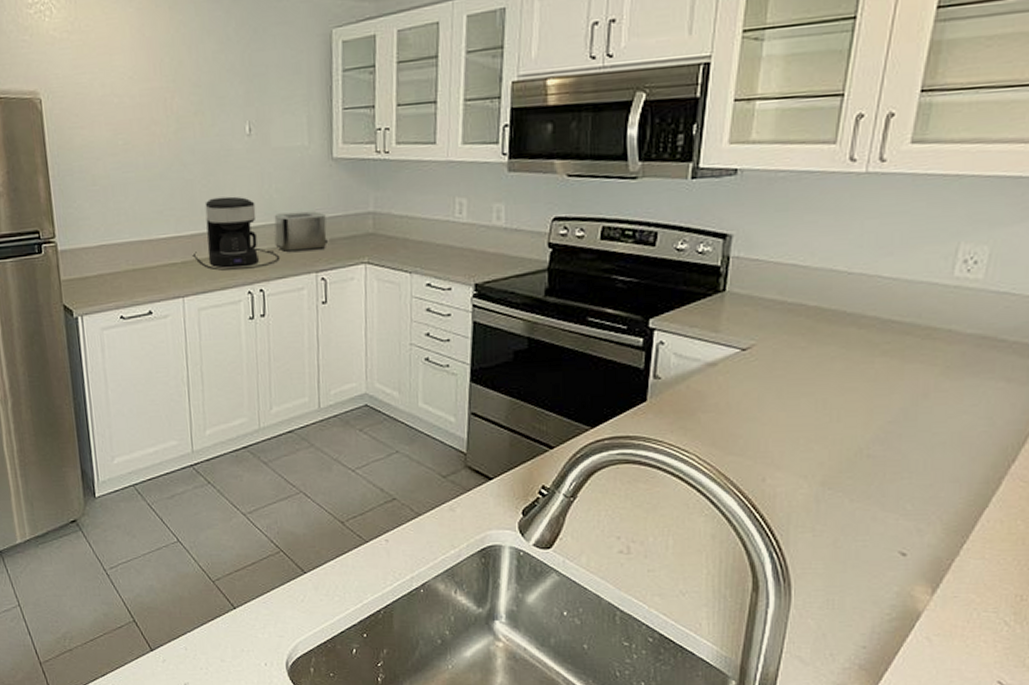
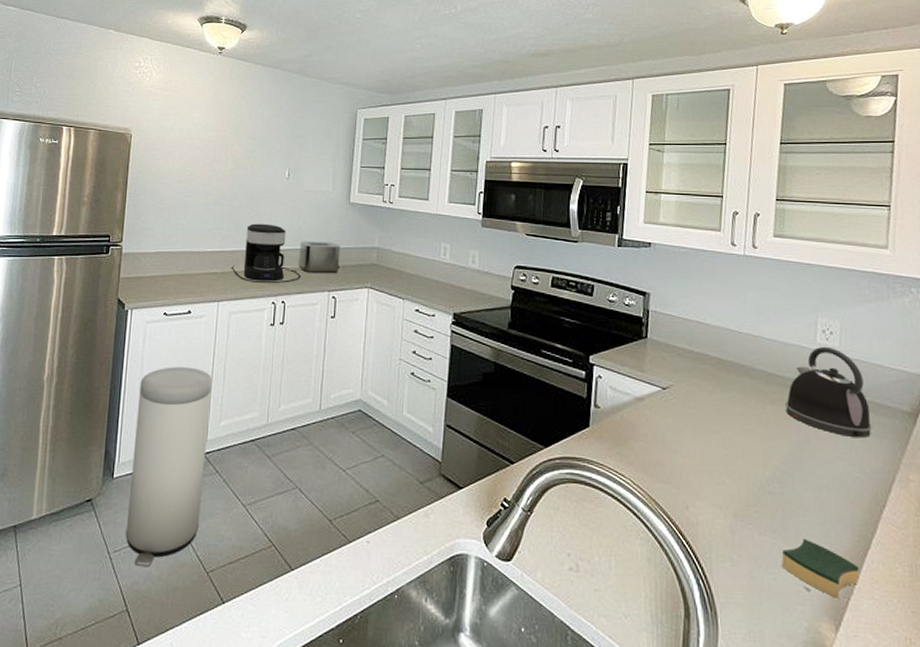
pedal bin: none [106,375,198,581] -> present [125,367,212,567]
sponge: none [875,502,970,561] -> present [781,538,859,598]
kettle: none [901,279,1013,386] -> present [785,346,872,437]

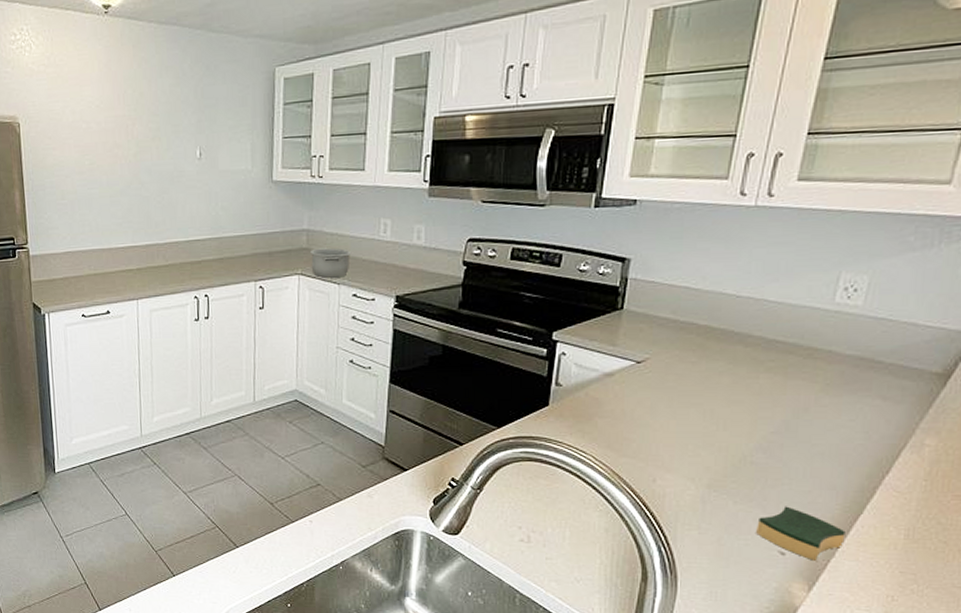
pedal bin: present [125,367,212,567] -> none [68,367,144,548]
coffee maker: present [231,223,300,284] -> none [147,212,223,278]
toaster: present [299,241,340,273] -> none [219,227,266,263]
cooking pot: none [379,265,416,293] -> present [310,247,352,278]
kettle: present [785,346,872,437] -> none [784,305,889,403]

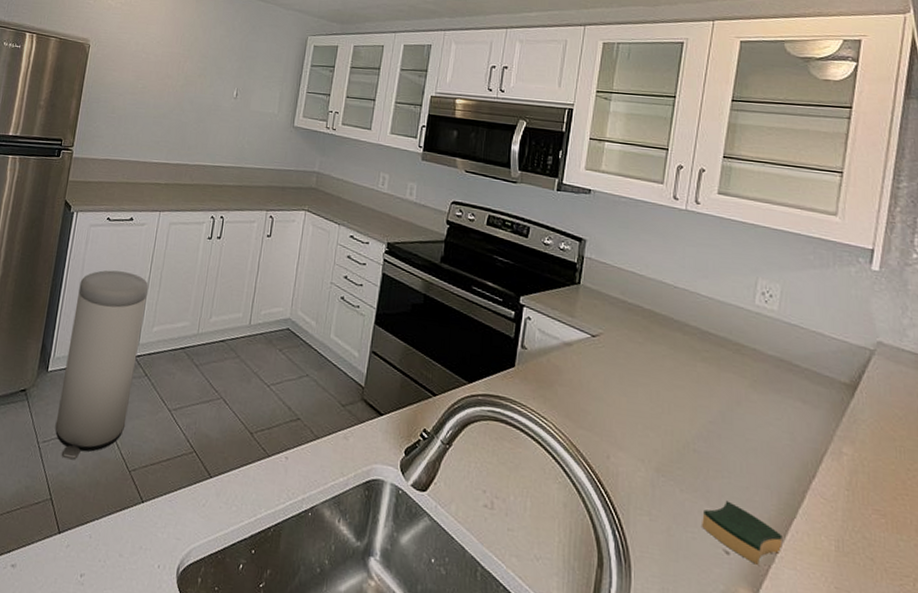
pedal bin: none [68,367,144,548] -> present [55,270,148,460]
cooking pot: present [310,247,352,278] -> none [317,189,353,219]

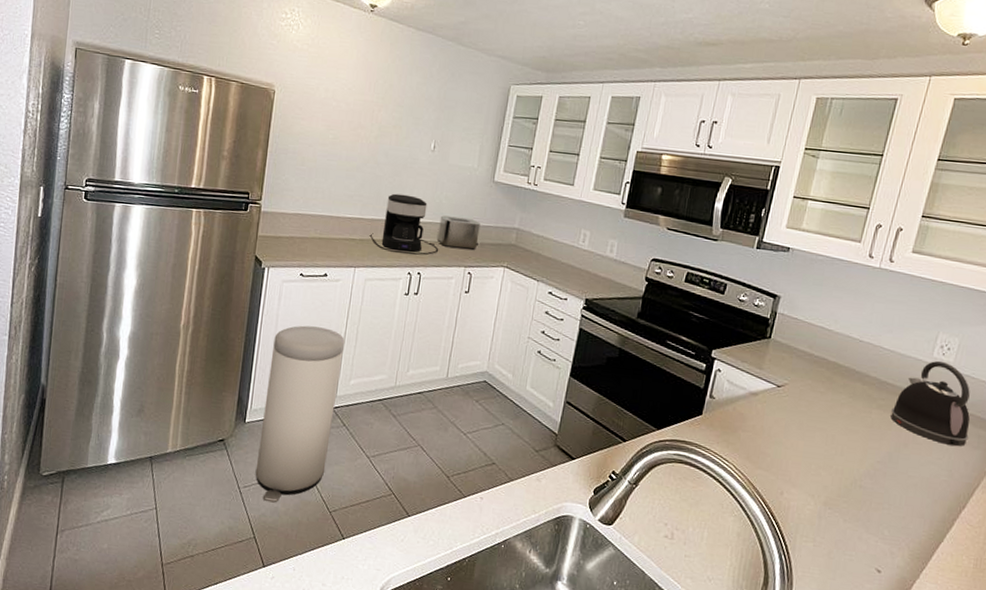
coffee maker: none [174,139,240,199] -> present [369,193,438,255]
toaster: none [240,160,281,193] -> present [437,215,480,250]
sponge: present [702,500,782,565] -> none [859,528,929,581]
kettle: none [718,308,807,405] -> present [891,360,970,446]

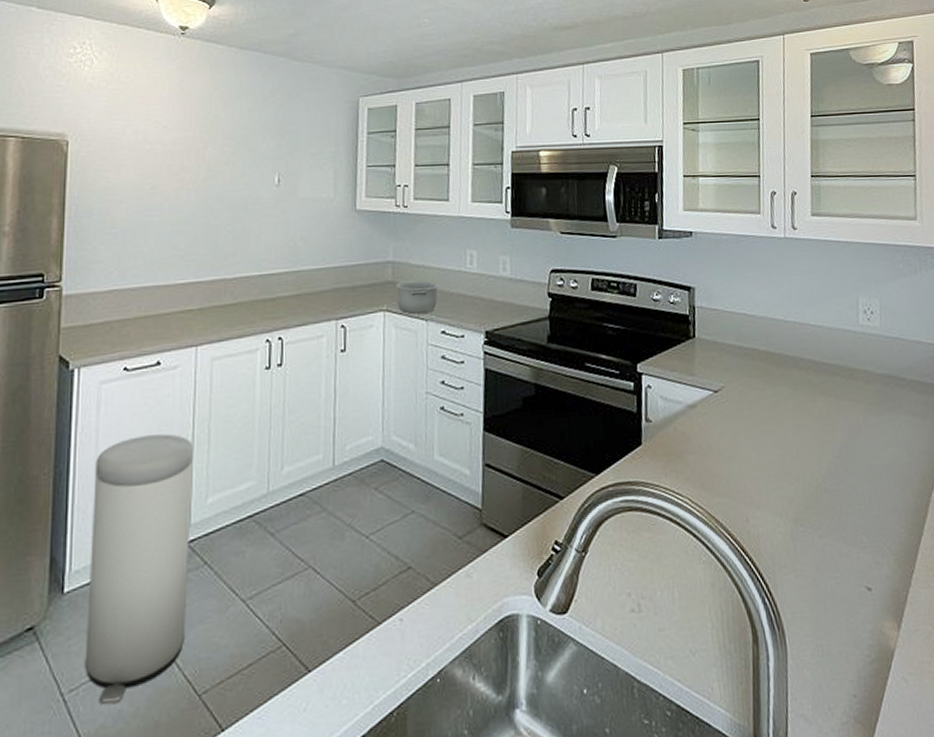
coffee maker: present [369,193,438,255] -> none [211,243,300,318]
toaster: present [437,215,480,250] -> none [297,259,348,300]
cooking pot: none [516,246,553,276] -> present [396,280,439,314]
kettle: present [891,360,970,446] -> none [834,327,916,420]

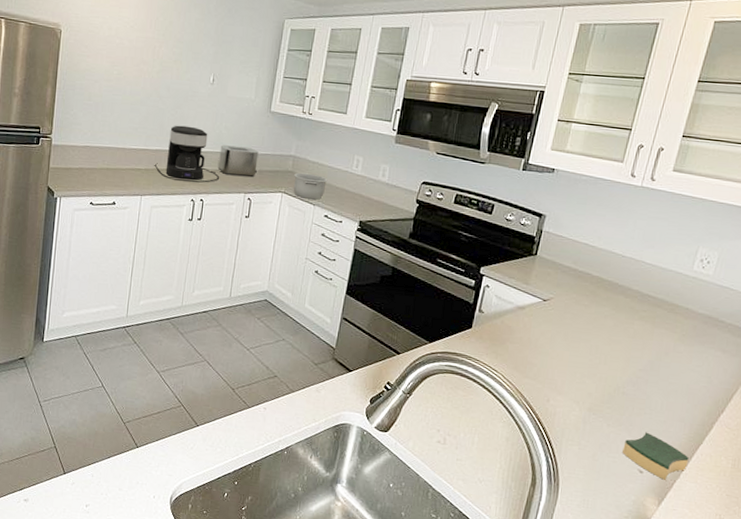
pedal bin: present [84,434,193,705] -> none [54,251,133,415]
coffee maker: none [211,243,300,318] -> present [154,125,219,183]
toaster: none [297,259,348,300] -> present [218,145,259,177]
sponge: none [842,534,915,594] -> present [622,432,689,480]

